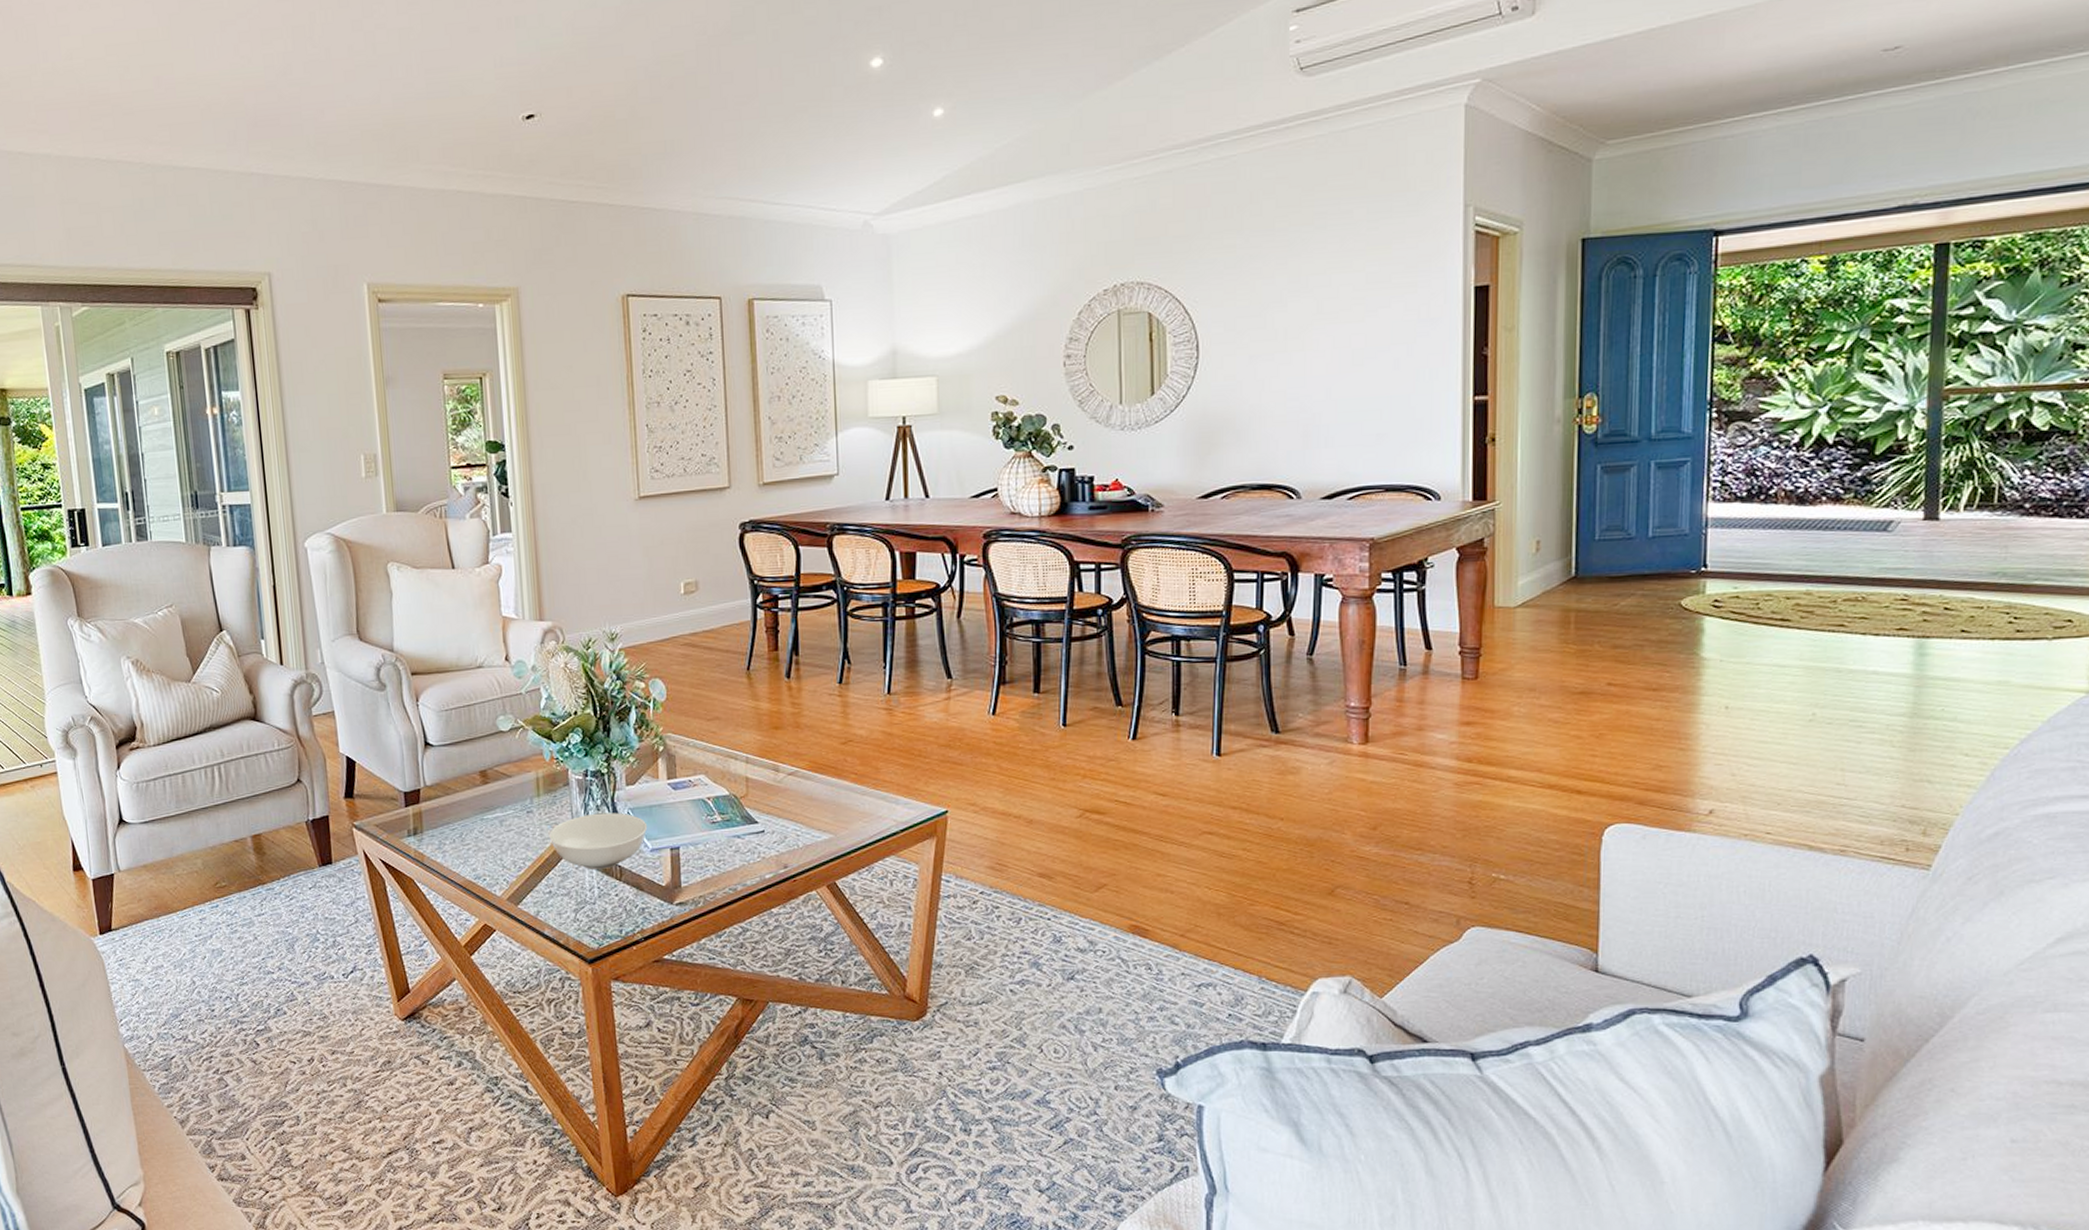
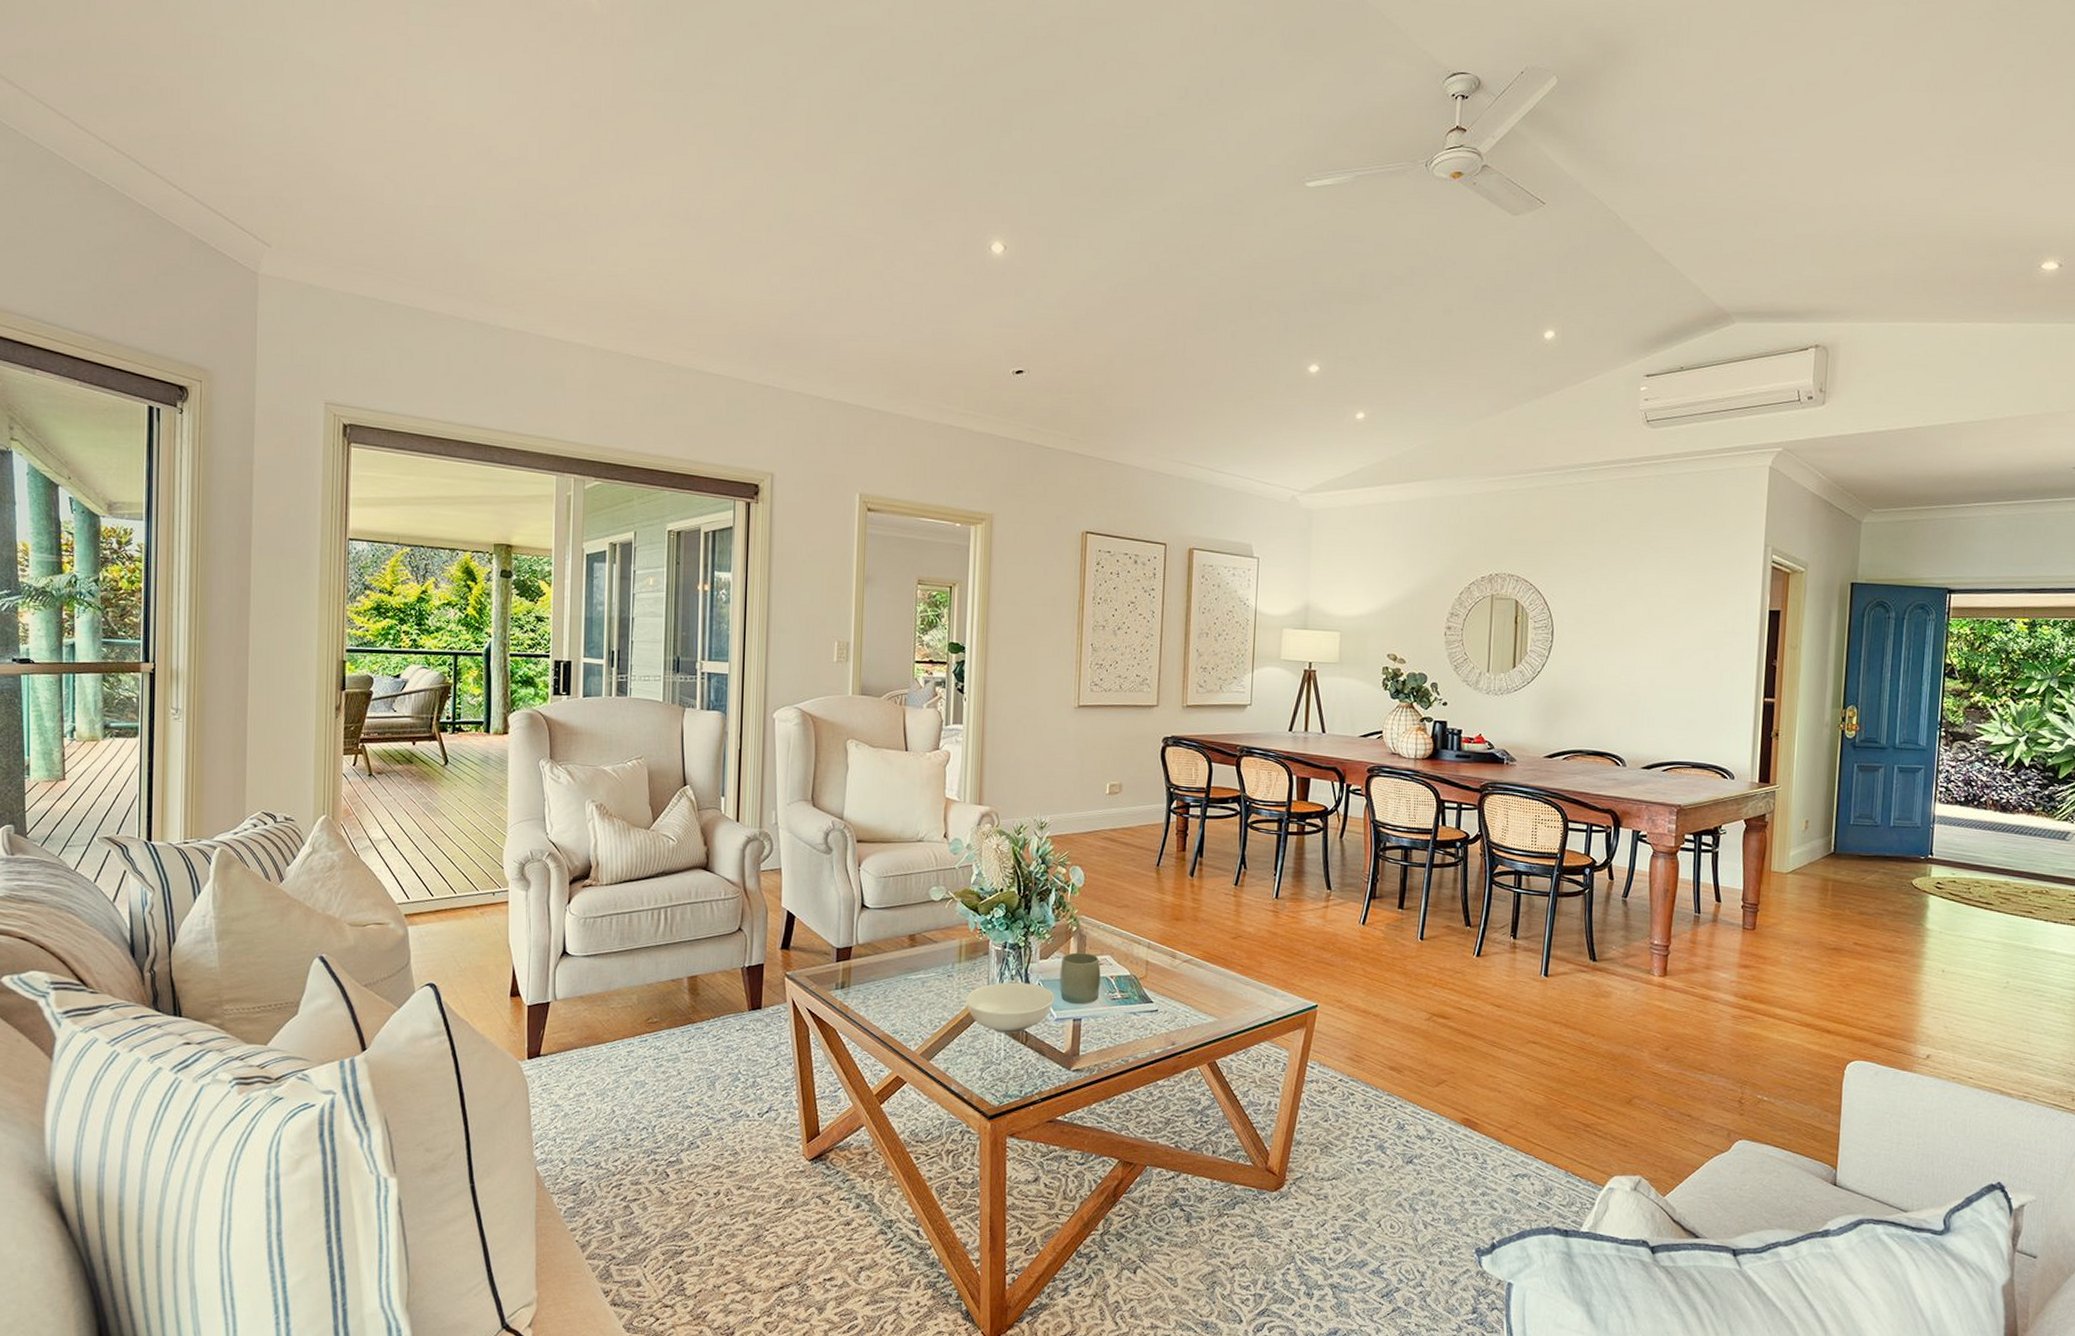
mug: none [650,774,697,832] -> present [1059,952,1101,1005]

